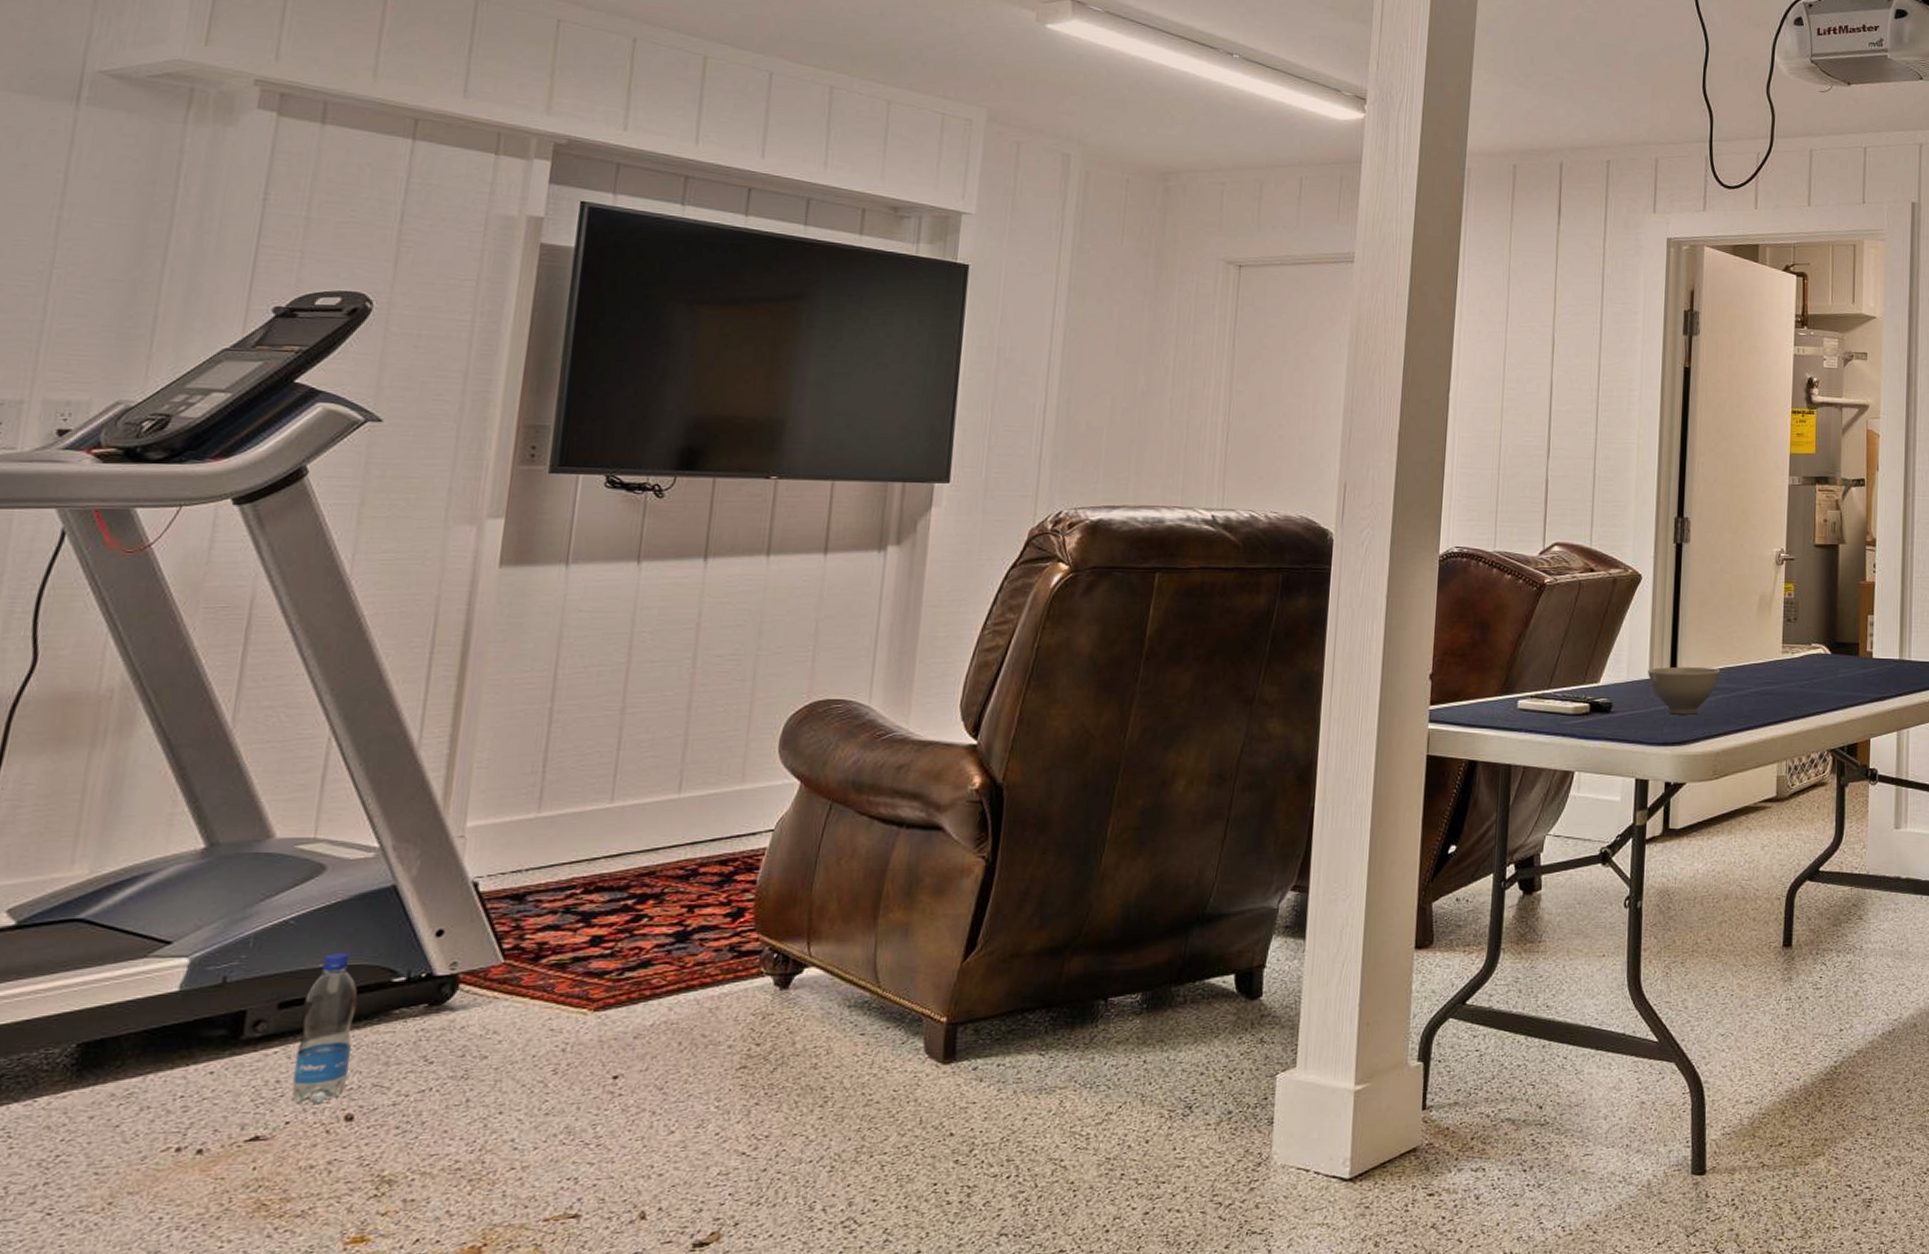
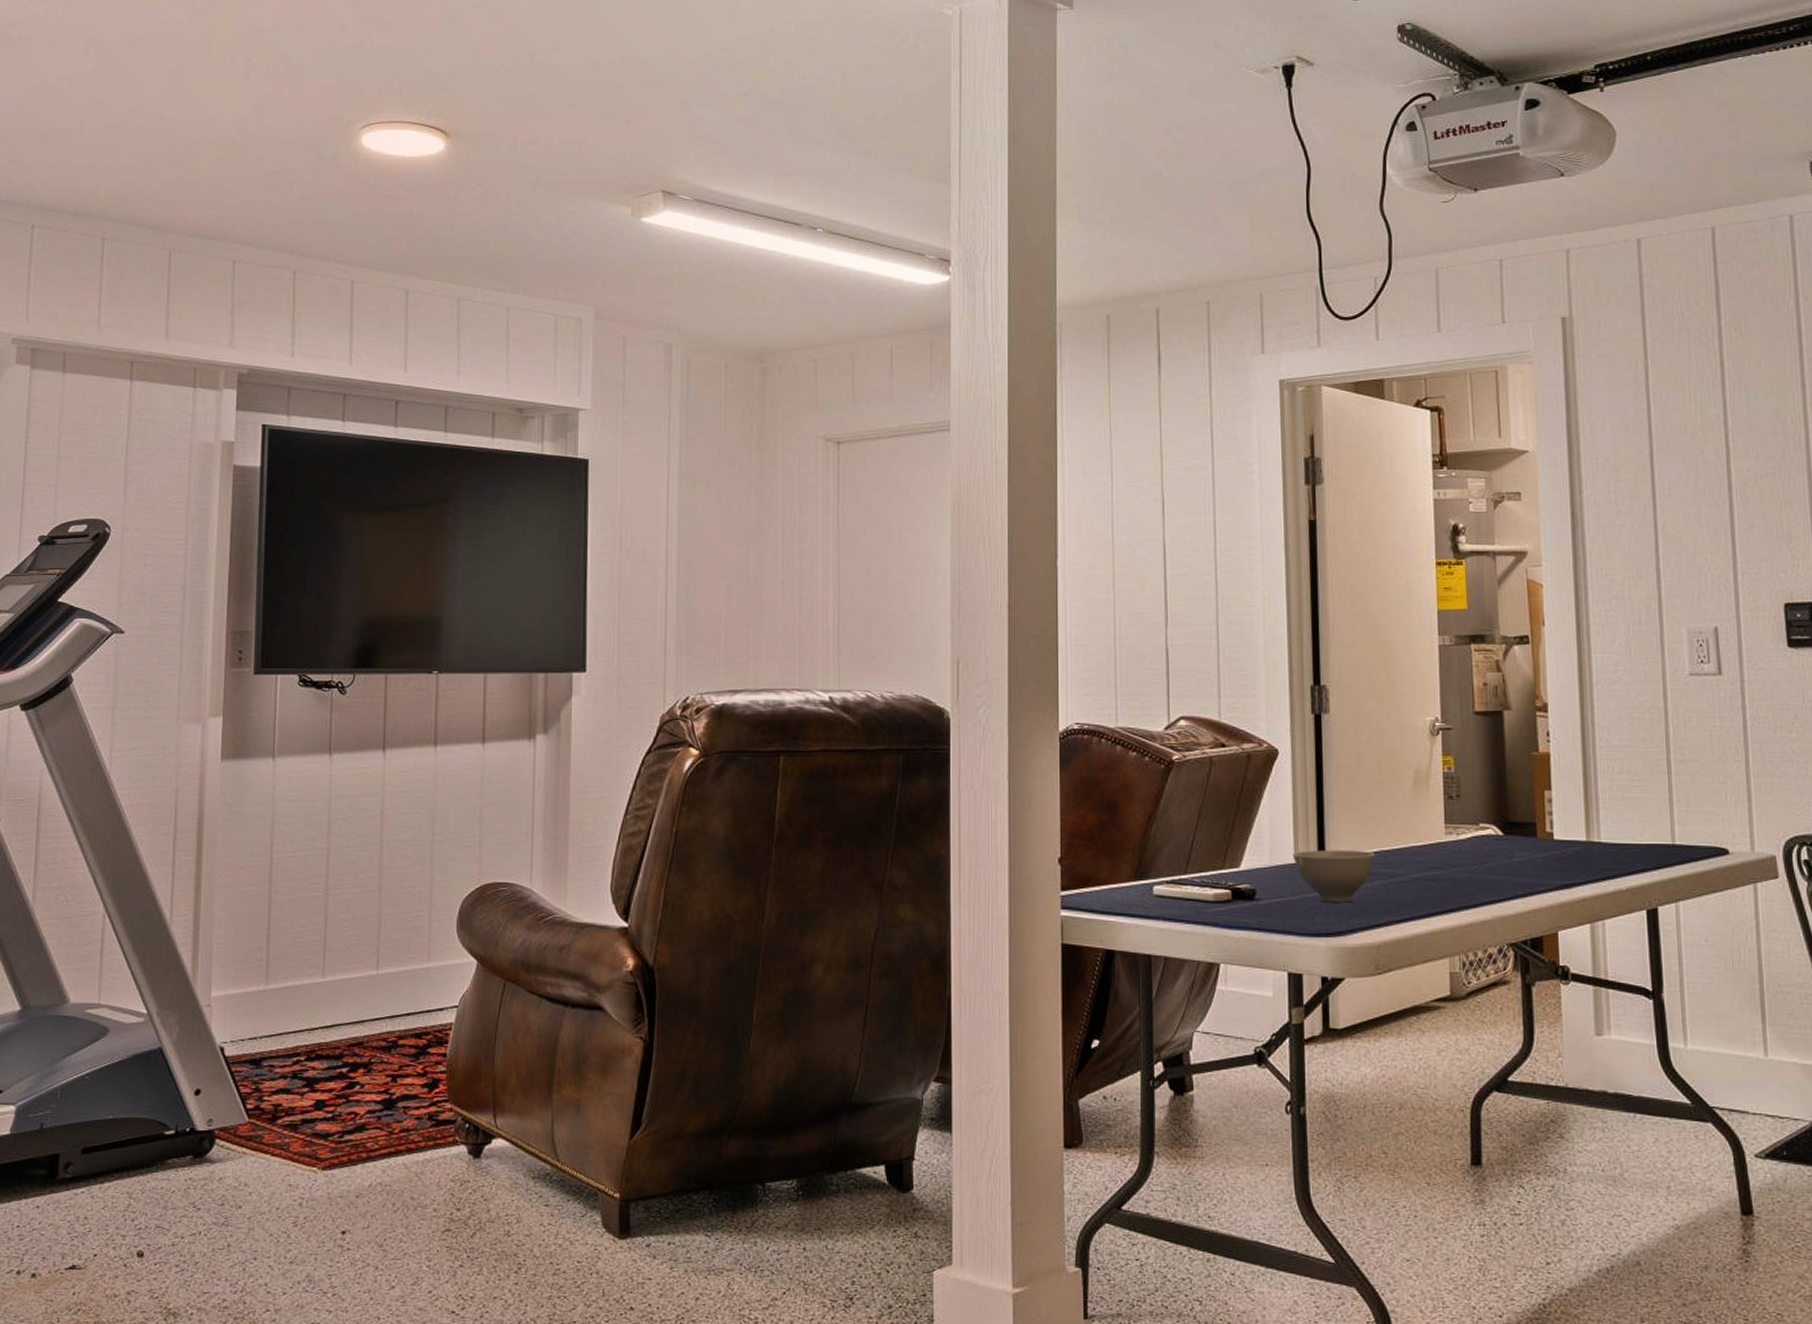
bottle: present [292,953,358,1105] -> none [96,1107,140,1240]

